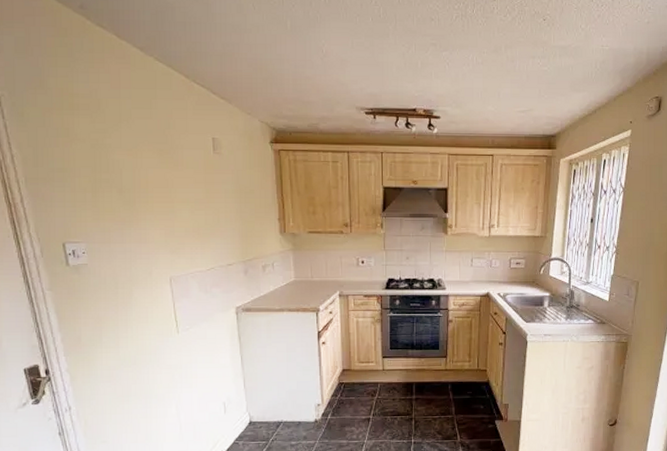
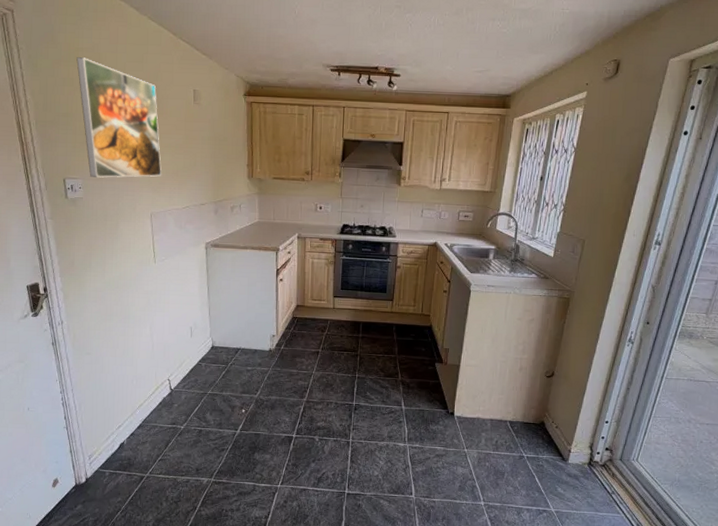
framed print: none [71,104,180,240] -> present [76,57,161,178]

